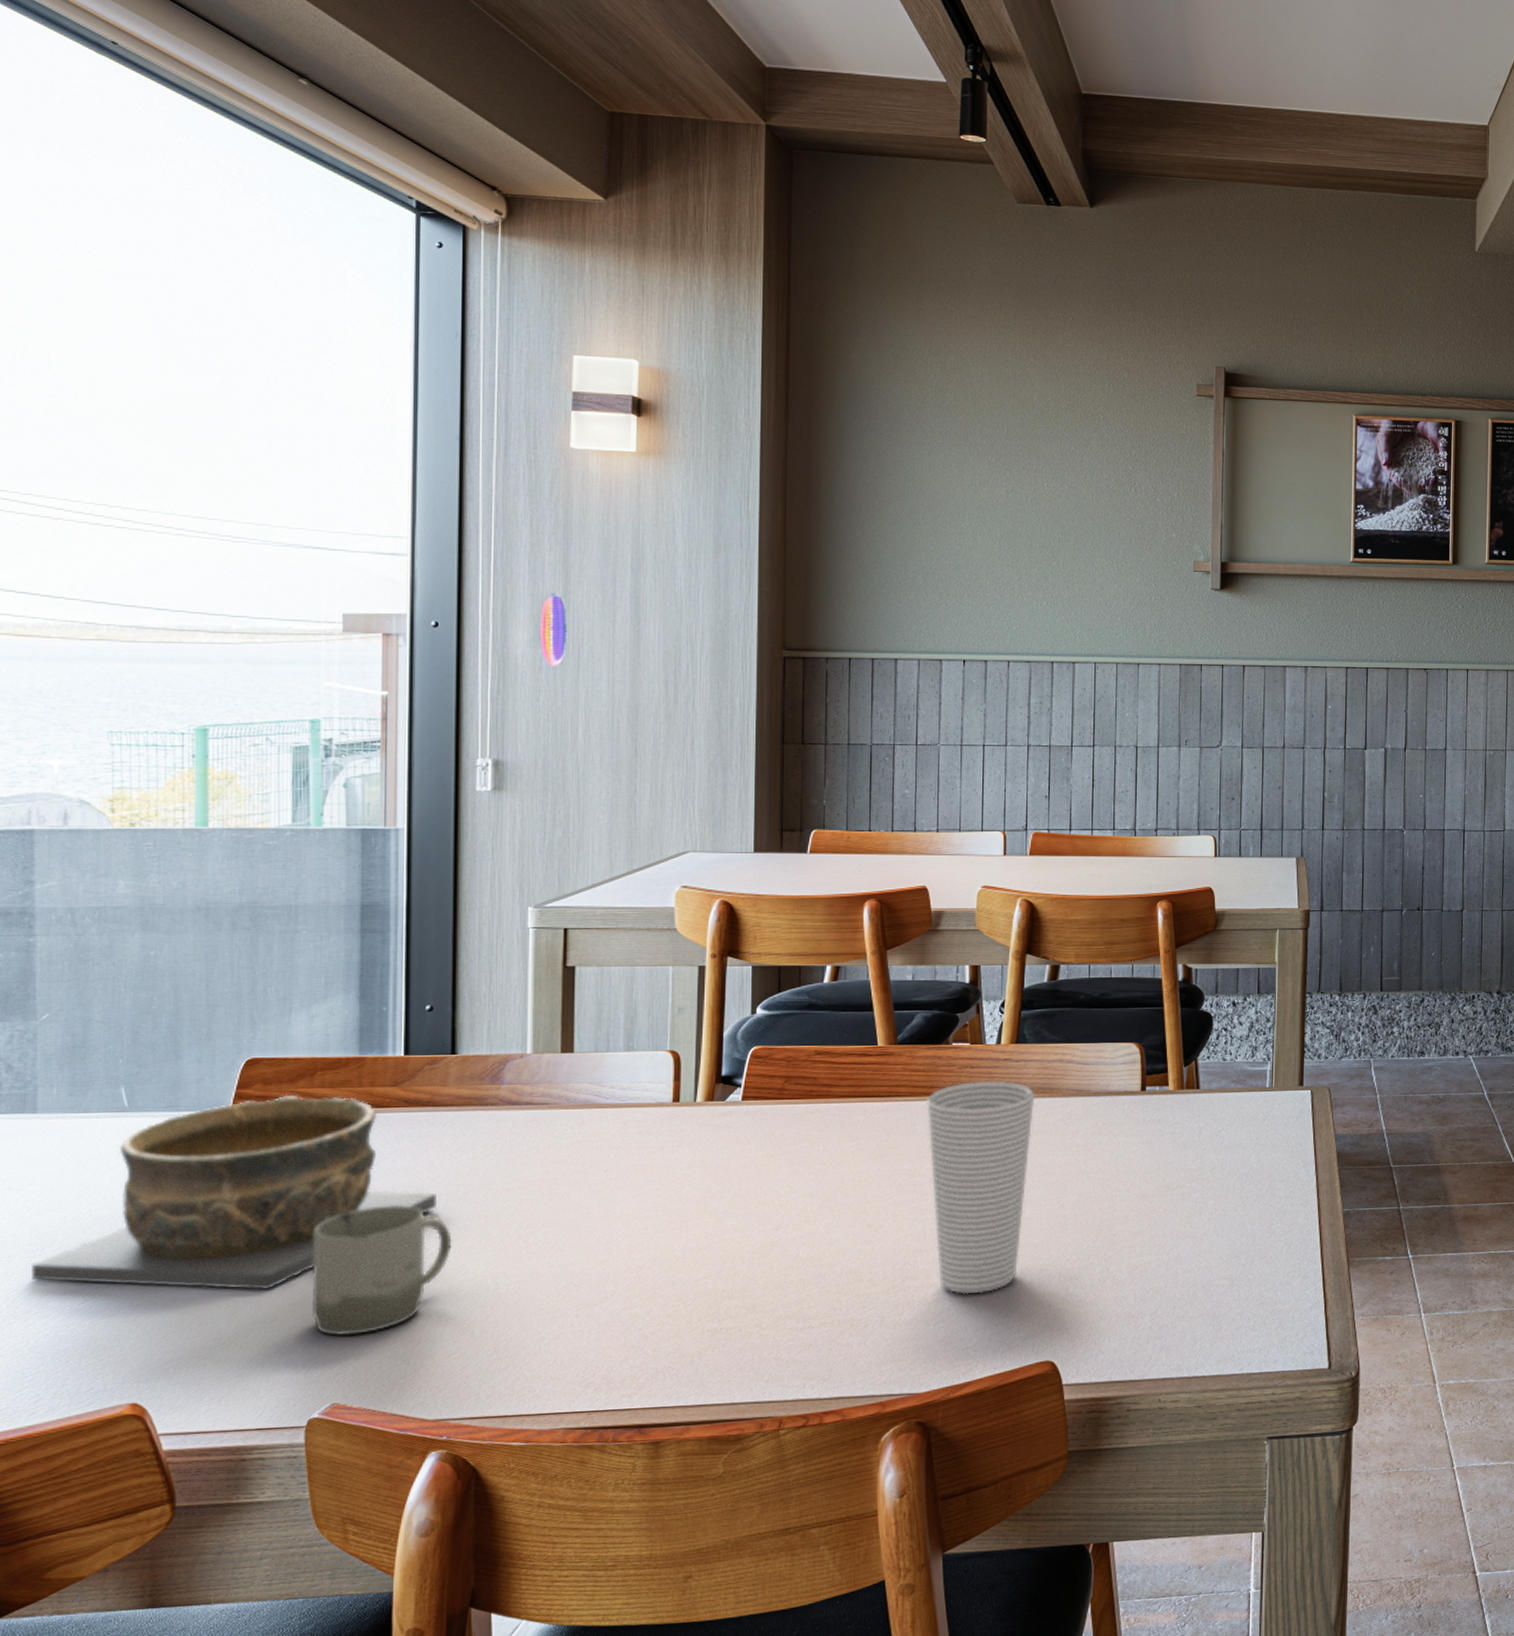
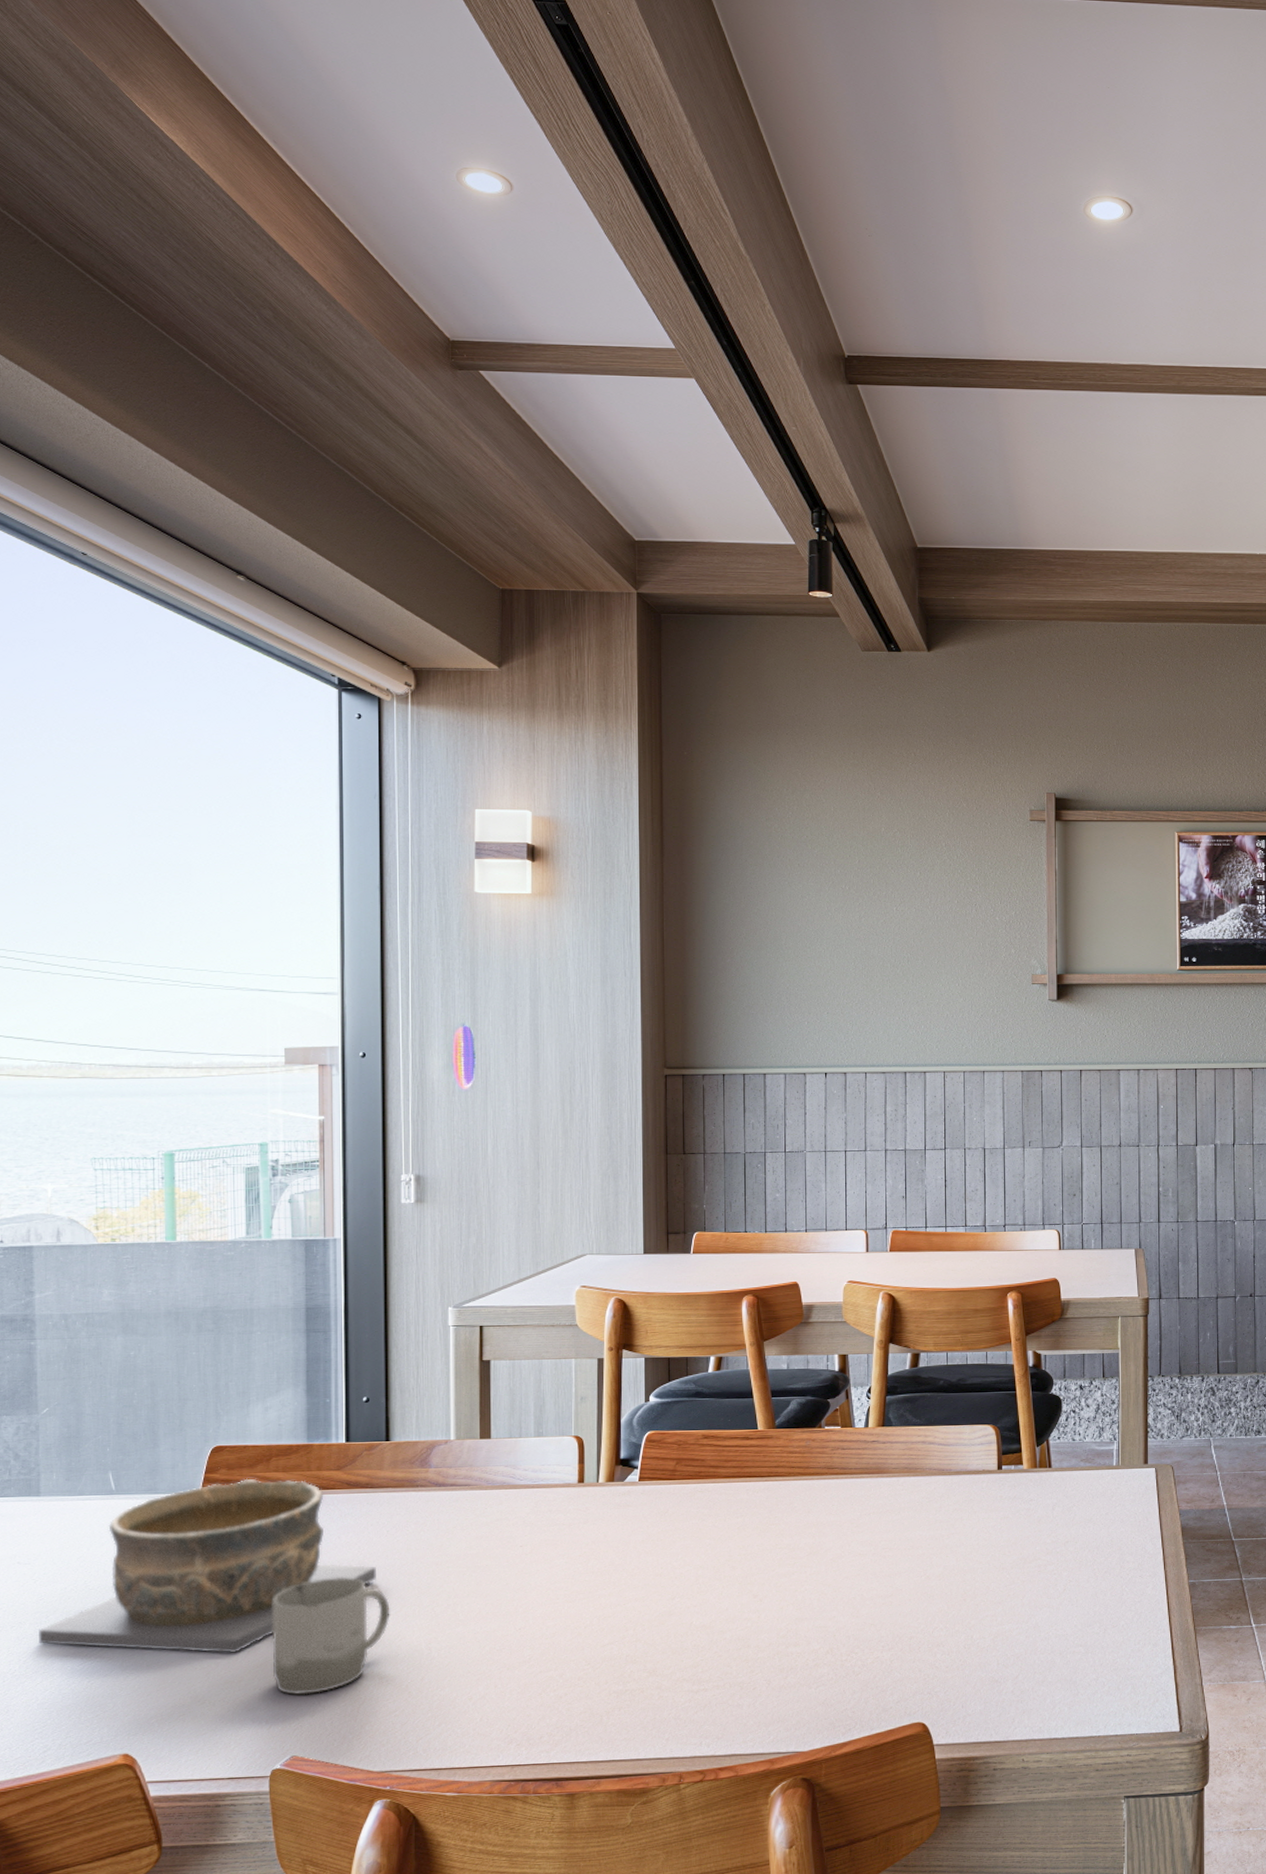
cup: present [927,1080,1035,1295] -> none [803,1460,901,1660]

